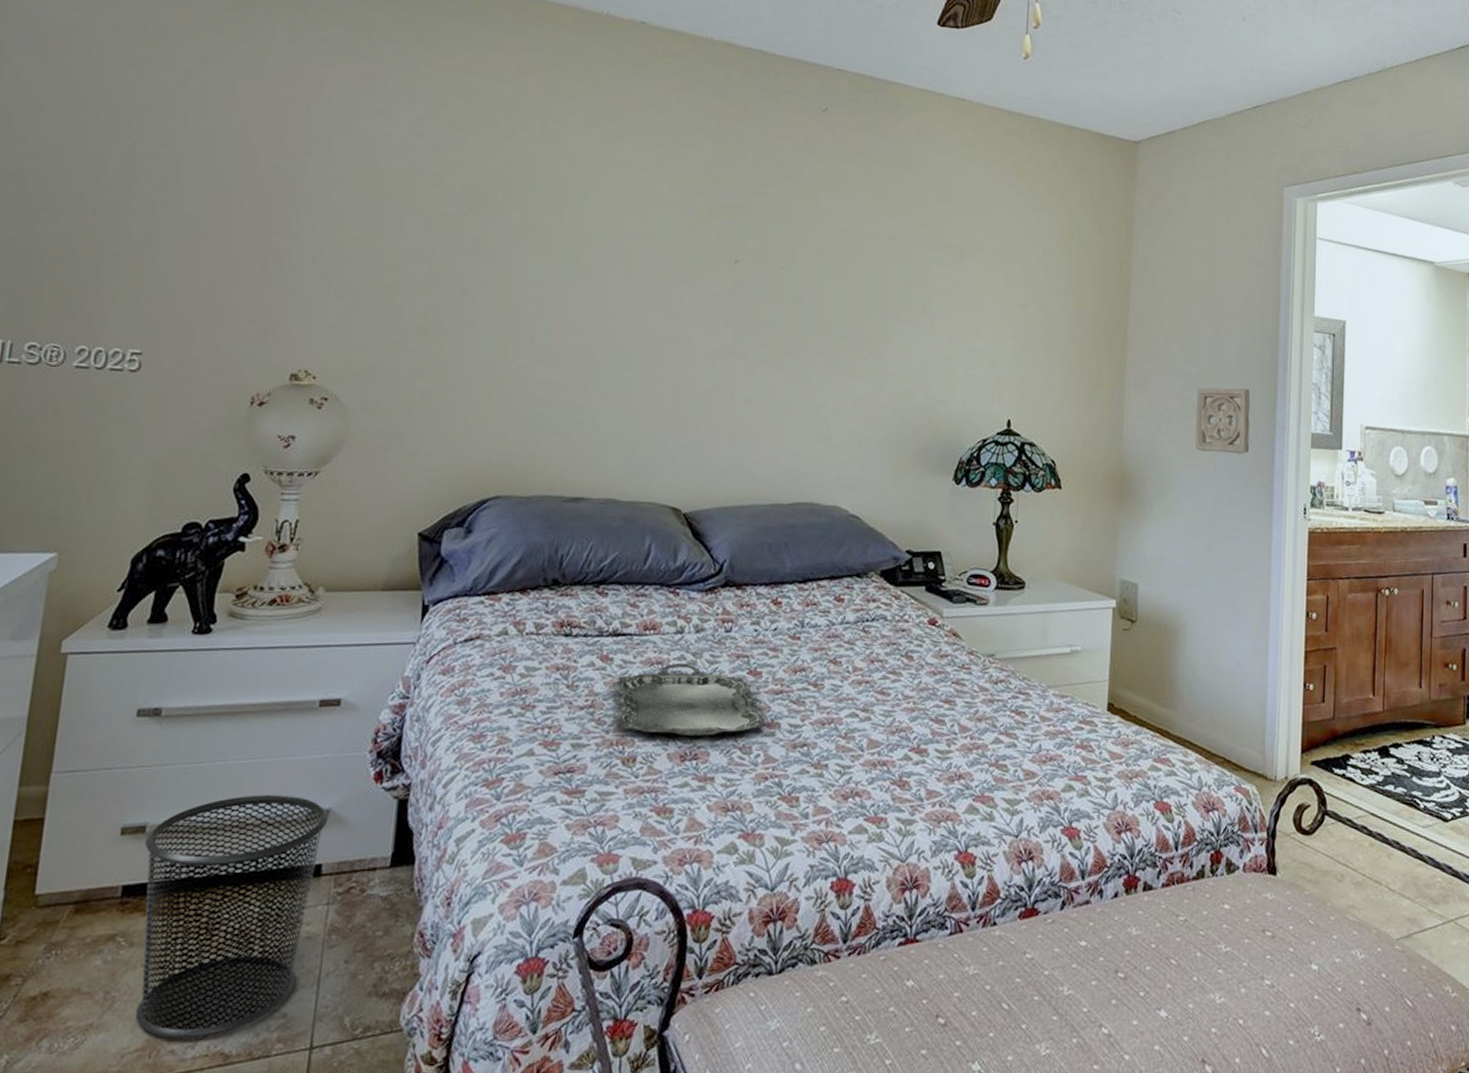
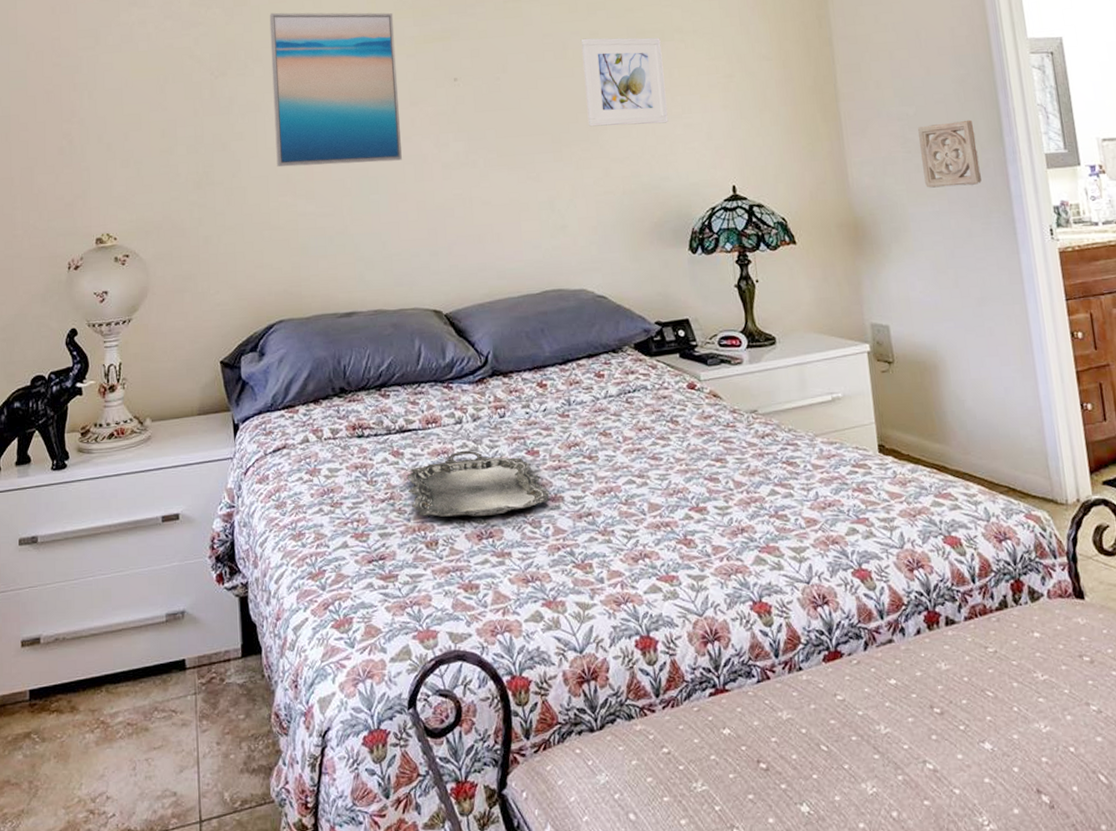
waste bin: present [135,794,329,1039] -> none [41,601,185,819]
wall art: none [520,152,680,339] -> present [269,12,402,167]
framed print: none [870,241,960,344] -> present [580,37,669,127]

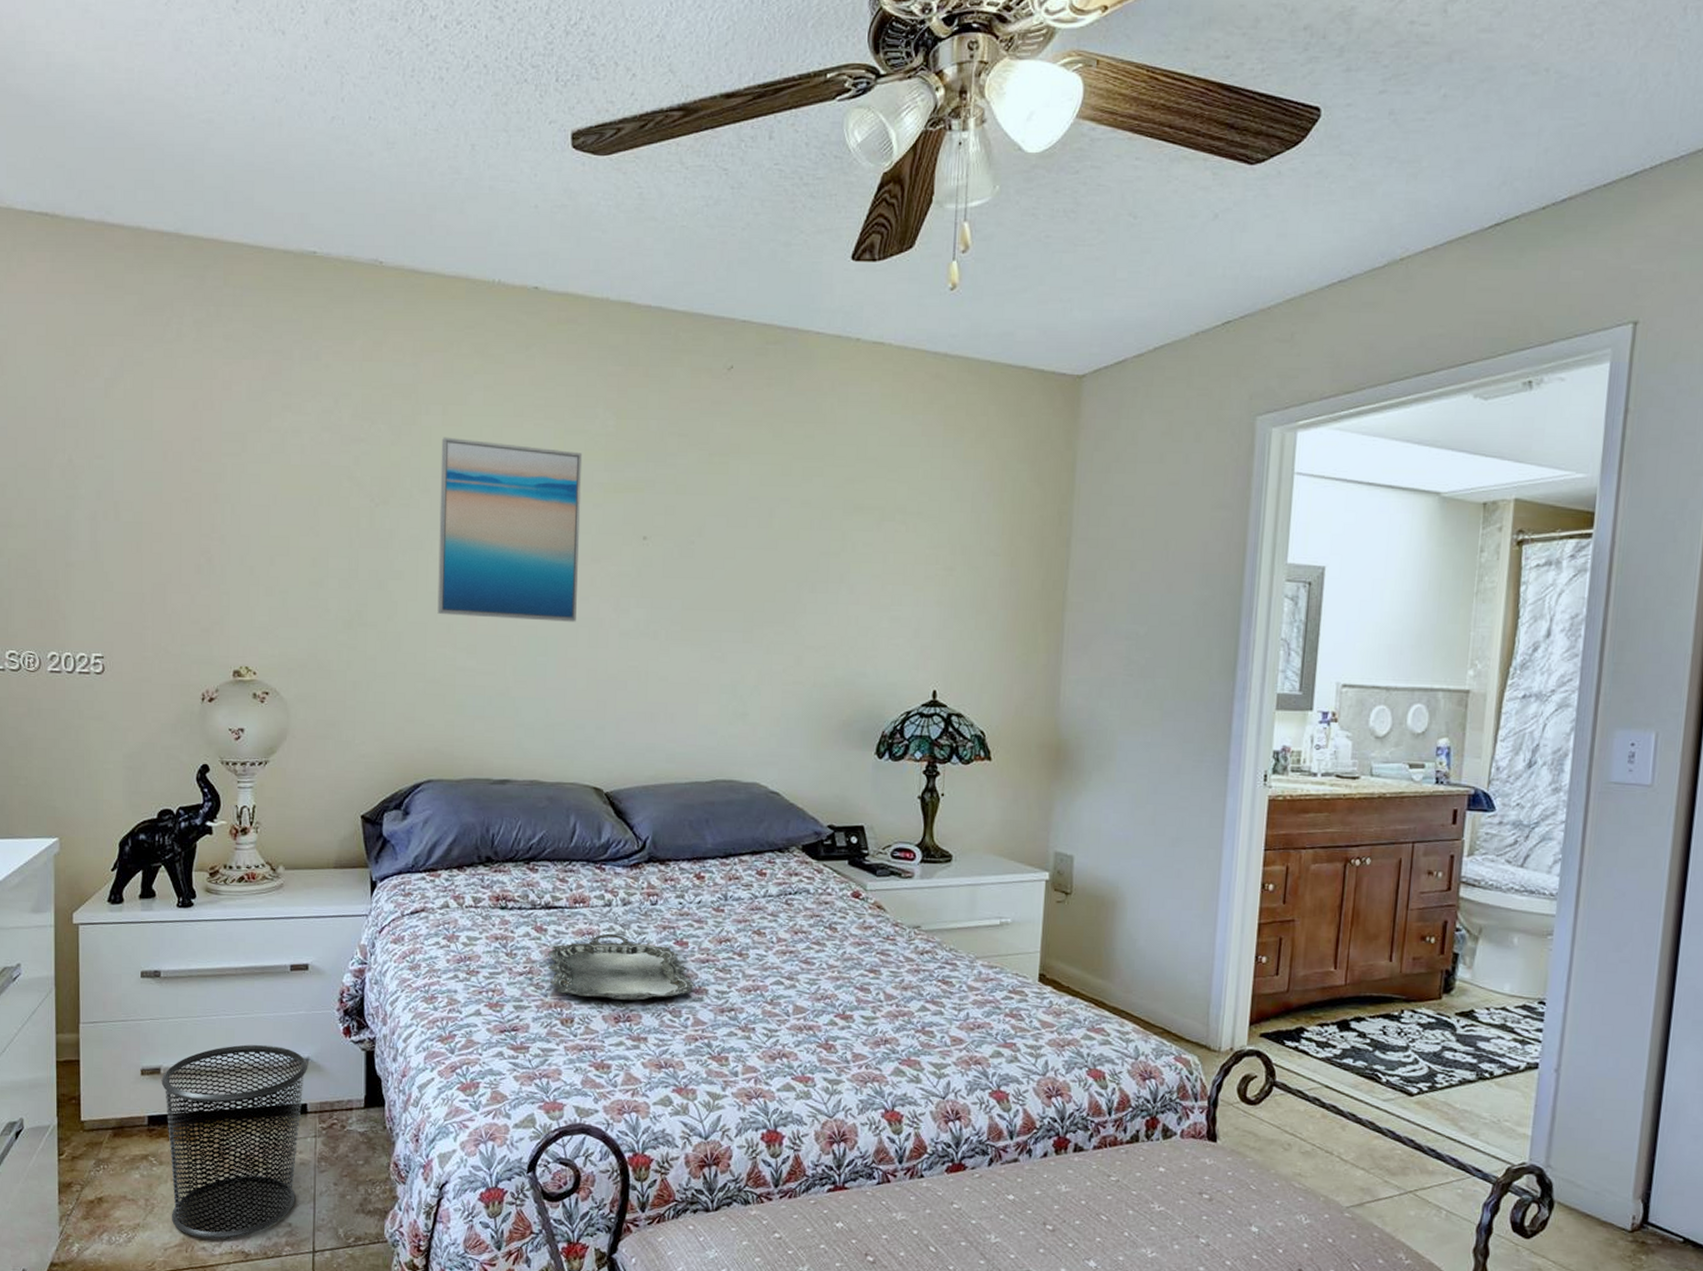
waste bin: none [41,601,185,819] -> present [161,1044,308,1239]
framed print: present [580,37,669,127] -> none [786,507,880,614]
wall ornament: present [918,119,982,188] -> none [1141,647,1207,720]

